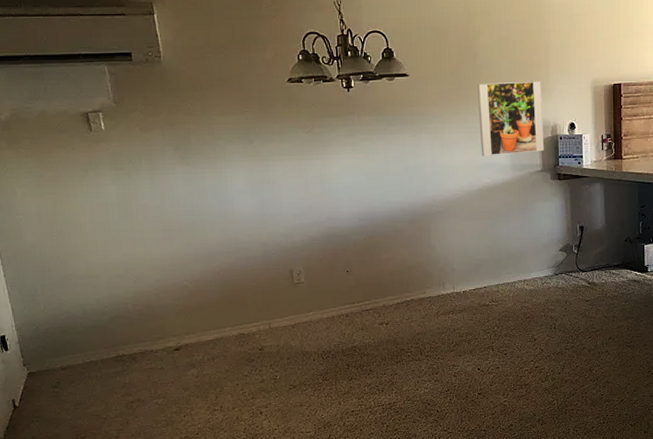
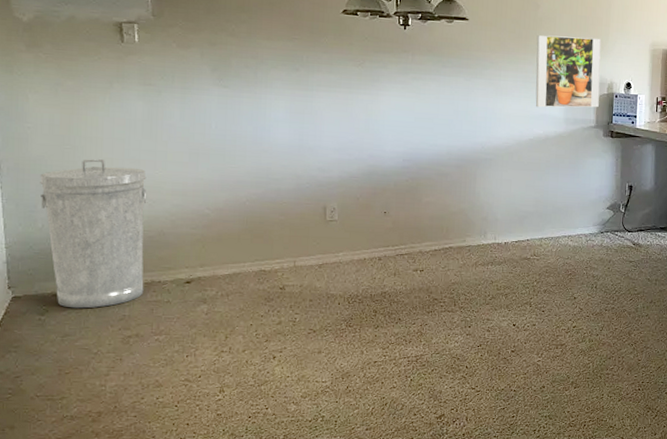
trash can: none [36,242,139,380] -> present [40,158,147,309]

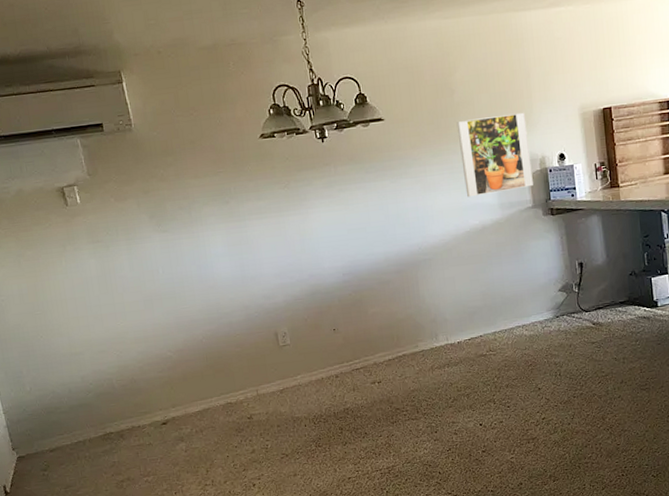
trash can: present [40,158,147,309] -> none [20,318,127,461]

